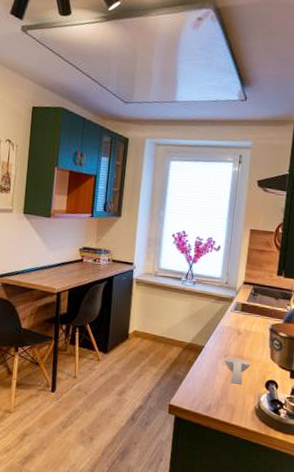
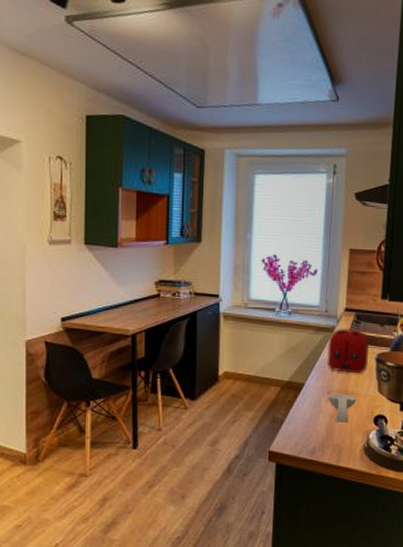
toaster: none [225,299,265,341] -> present [327,328,370,374]

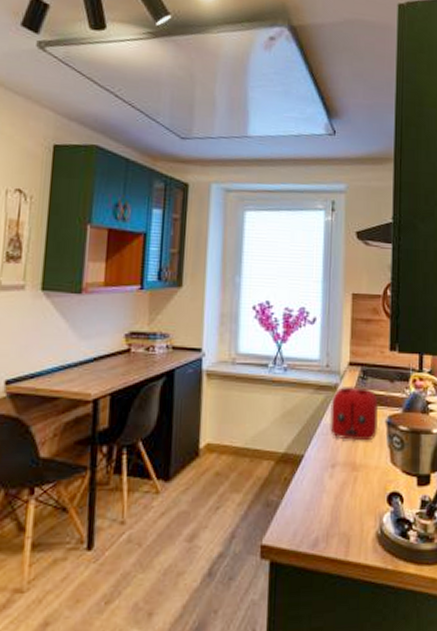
spoon rest: present [327,393,357,424] -> none [331,466,366,505]

